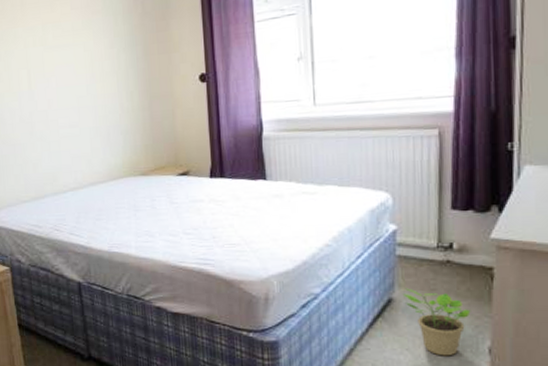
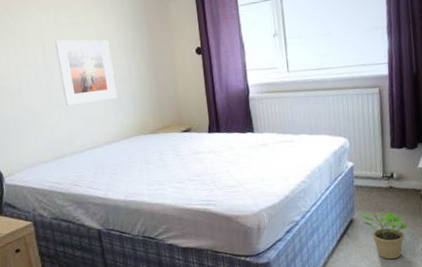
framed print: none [40,64,106,139] -> present [54,40,117,106]

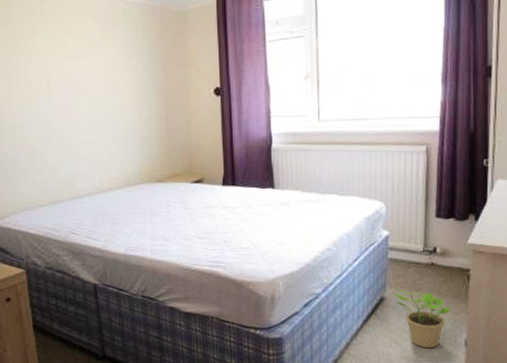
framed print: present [54,40,117,106] -> none [59,72,124,146]

